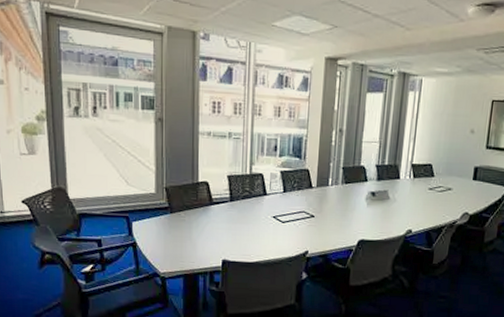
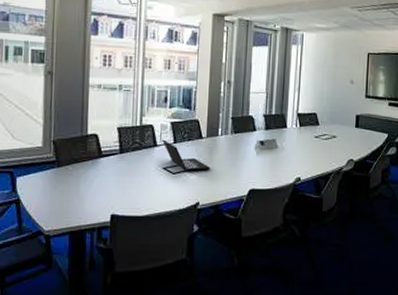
laptop: none [272,188,320,220] -> present [162,139,210,171]

